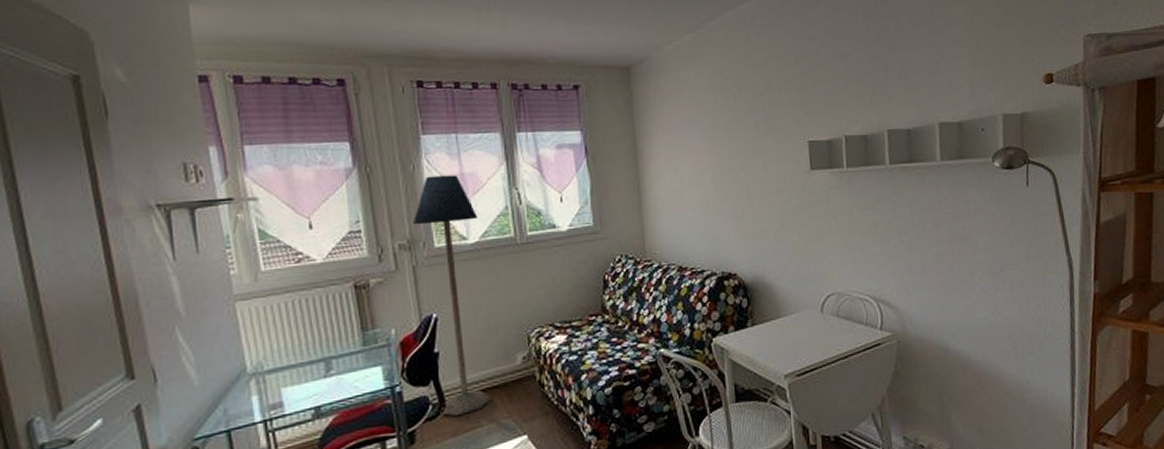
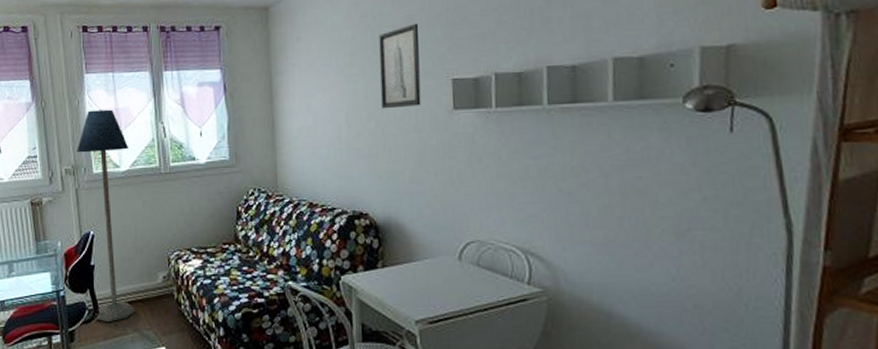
wall art: none [740,87,782,171] -> present [379,23,421,109]

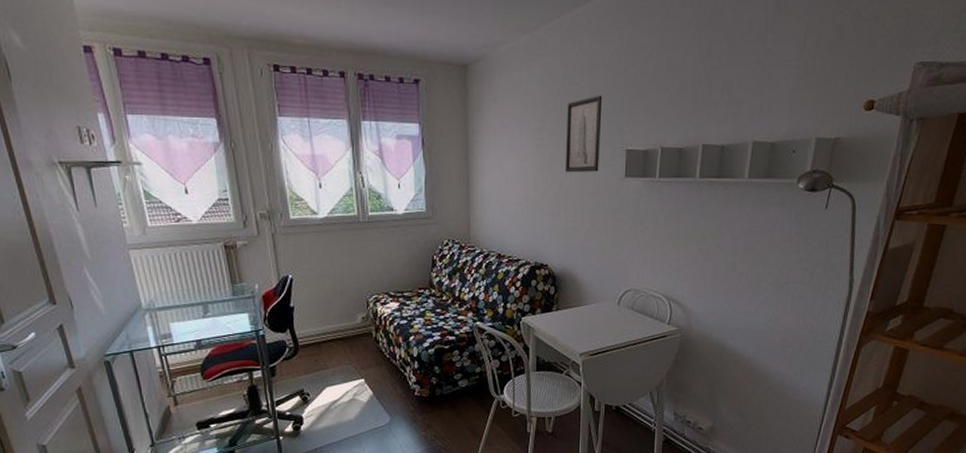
floor lamp: present [77,109,136,323] -> none [272,155,336,359]

